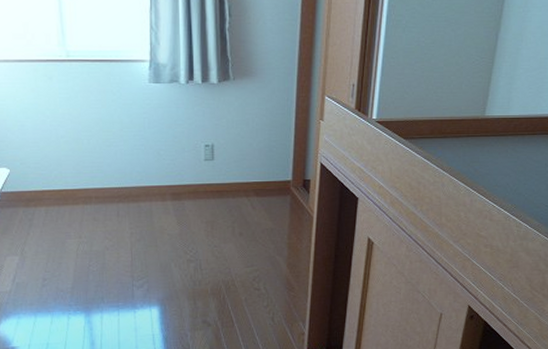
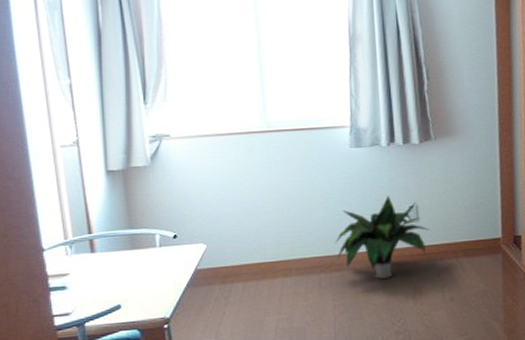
potted plant: none [132,133,225,211] -> present [334,195,431,279]

